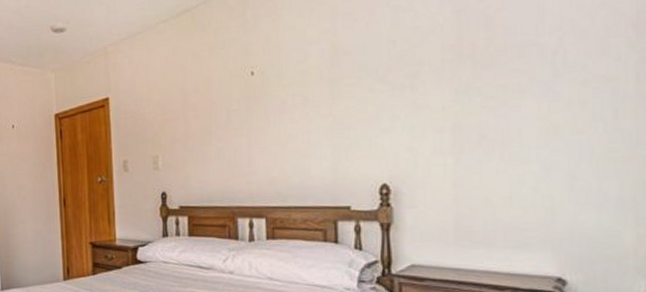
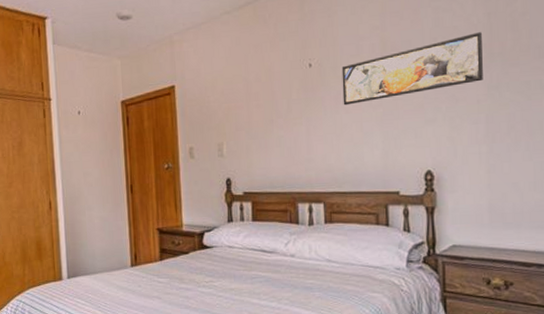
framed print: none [287,32,450,115] -> present [341,32,483,106]

